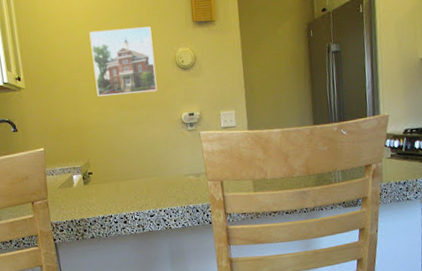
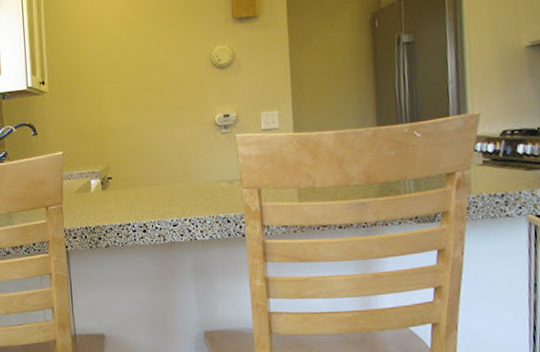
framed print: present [89,27,157,97] -> none [118,25,189,100]

